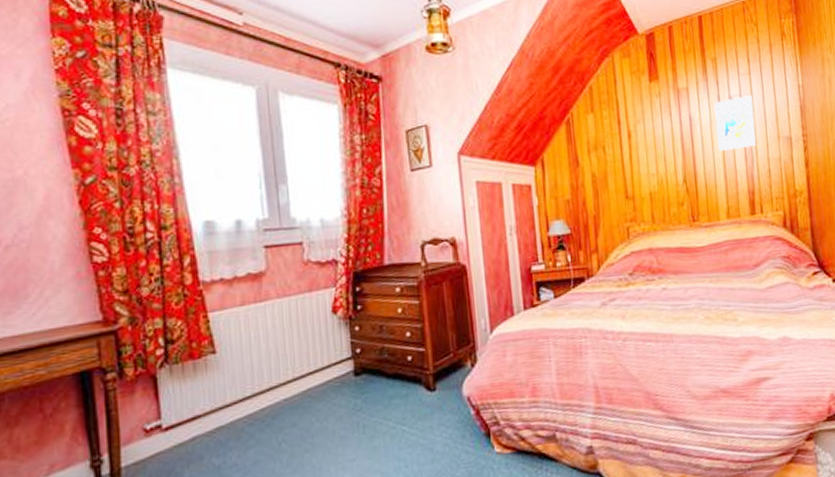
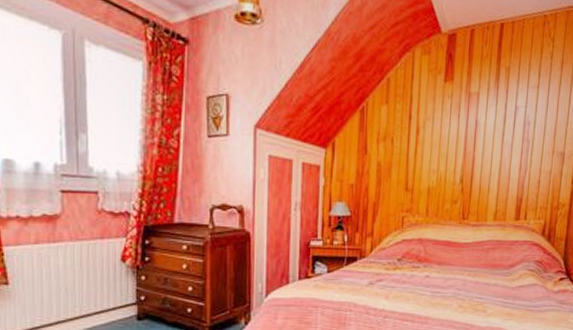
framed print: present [714,95,756,152] -> none [496,108,536,158]

